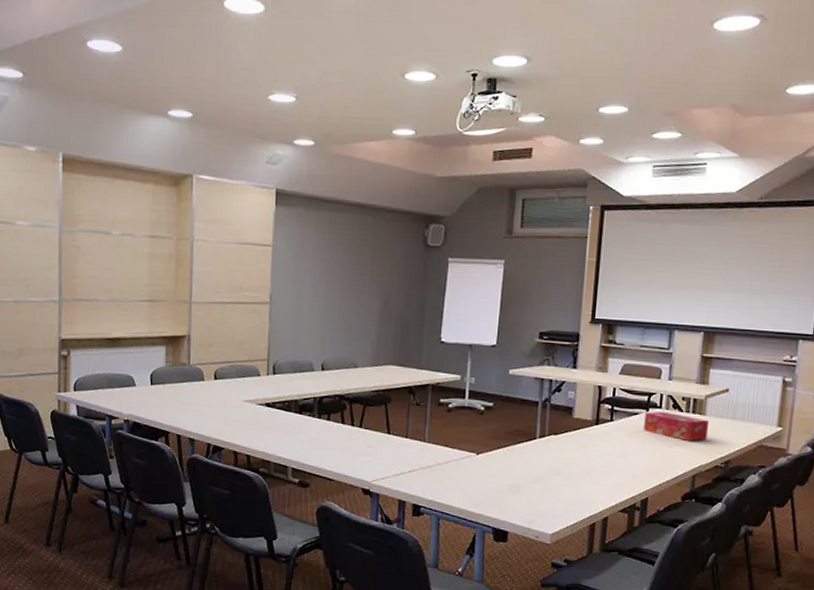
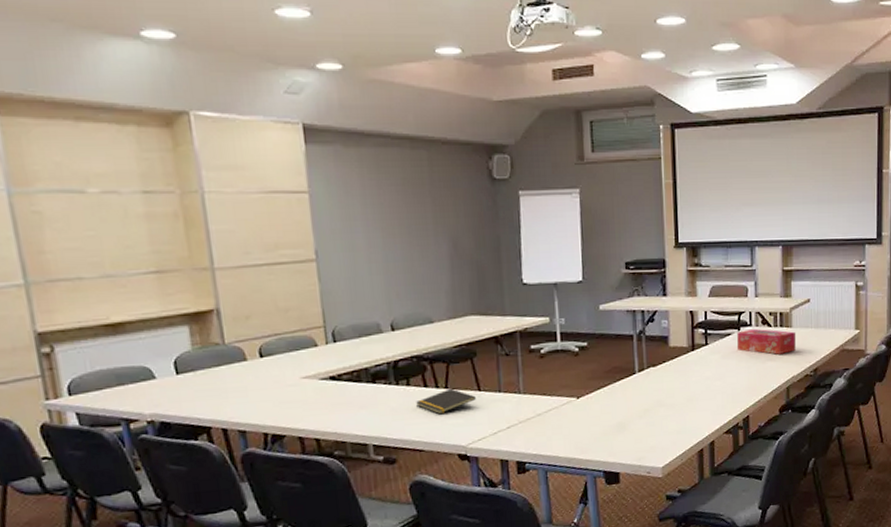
notepad: none [333,428,385,449] -> present [416,388,476,414]

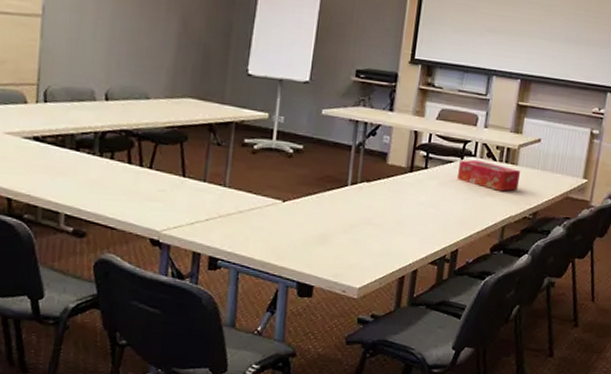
notepad: present [416,388,476,414] -> none [117,169,179,194]

